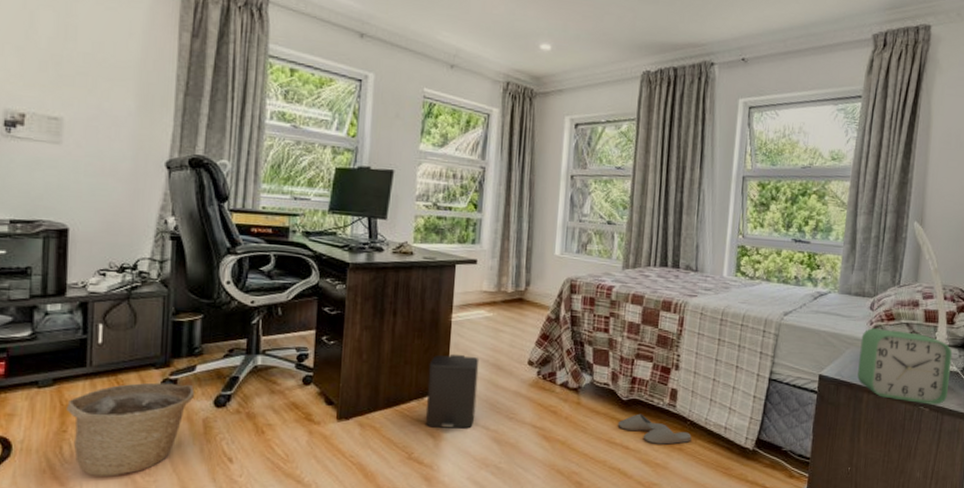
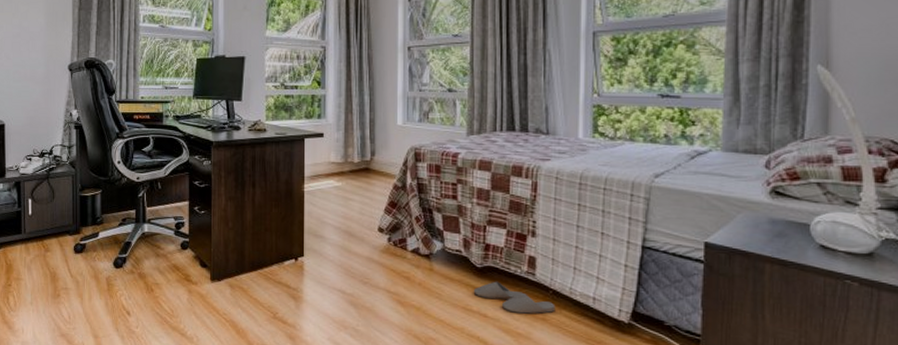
basket: present [67,382,195,476] -> none [10,246,99,323]
pedal bin: present [425,353,480,429] -> none [286,221,332,292]
alarm clock: present [857,328,953,405] -> none [755,189,887,279]

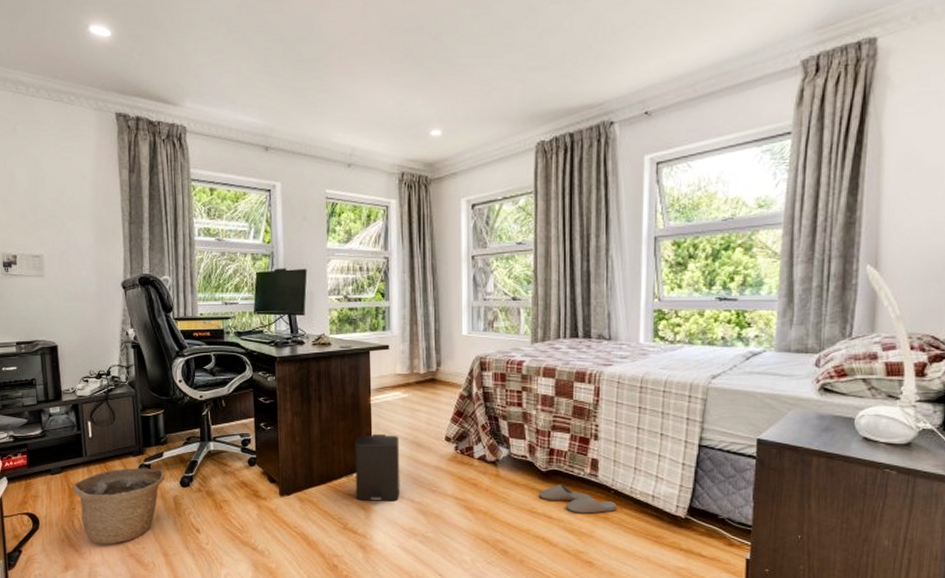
basket: none [10,246,99,323] -> present [73,468,165,544]
pedal bin: none [286,221,332,292] -> present [354,433,400,502]

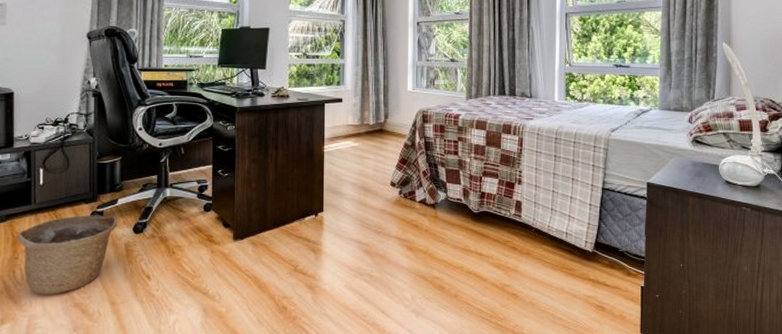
pedal bin: present [354,433,400,502] -> none [306,179,349,243]
slippers: present [538,484,617,514] -> none [471,224,537,250]

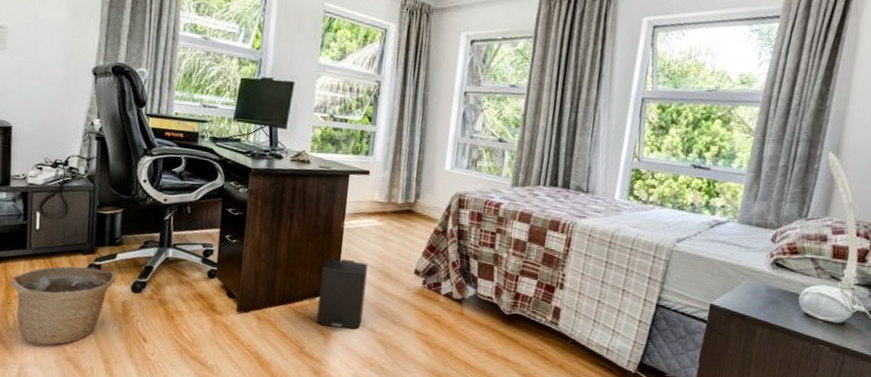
pedal bin: none [306,179,349,243] -> present [316,258,369,330]

